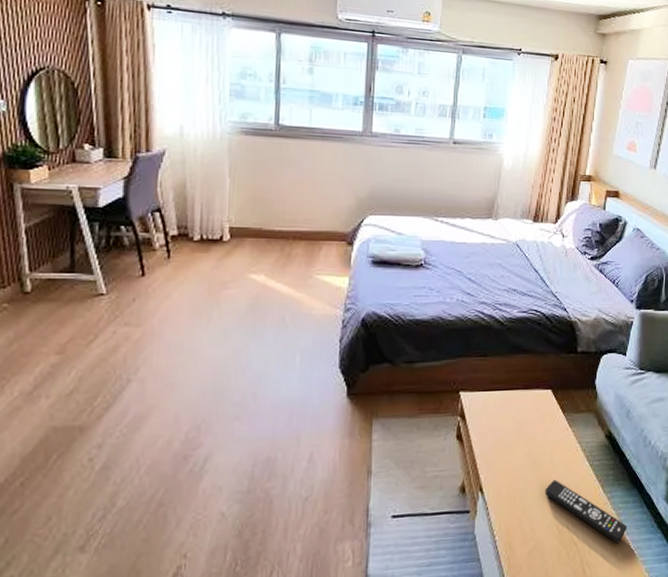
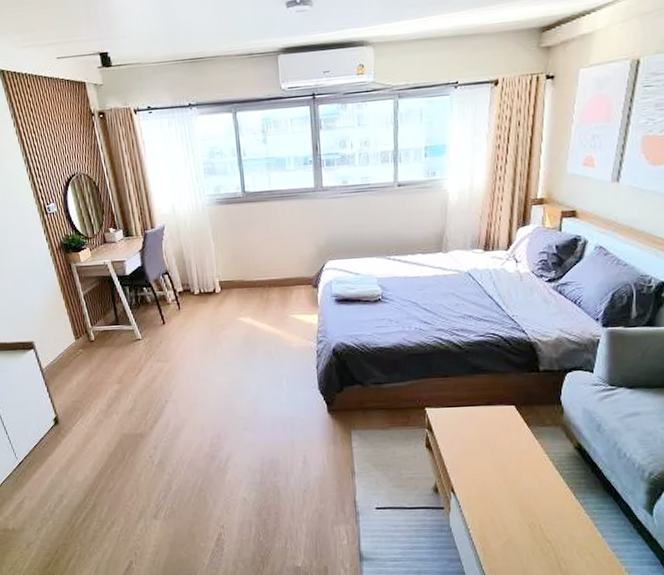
remote control: present [545,479,627,543] -> none [514,485,603,544]

